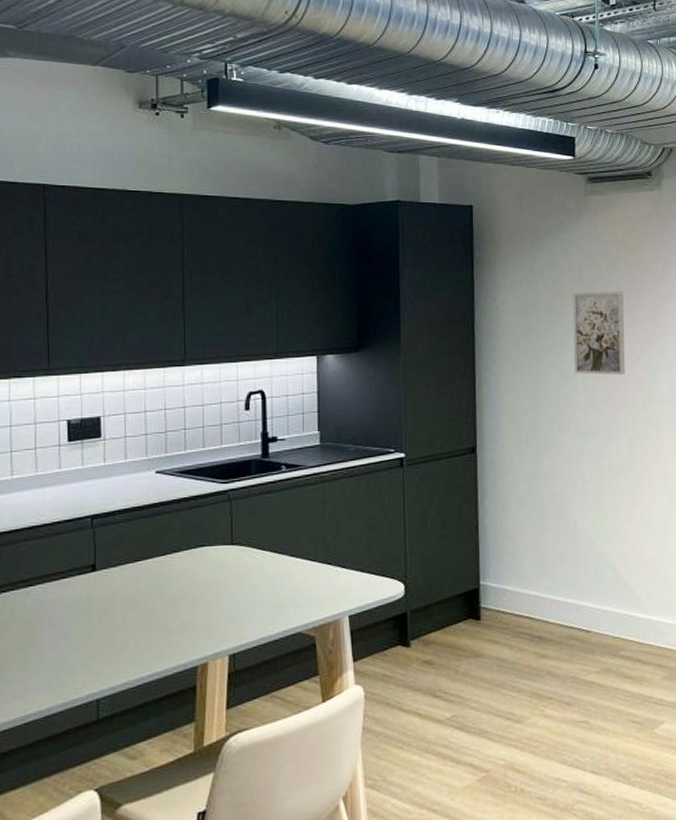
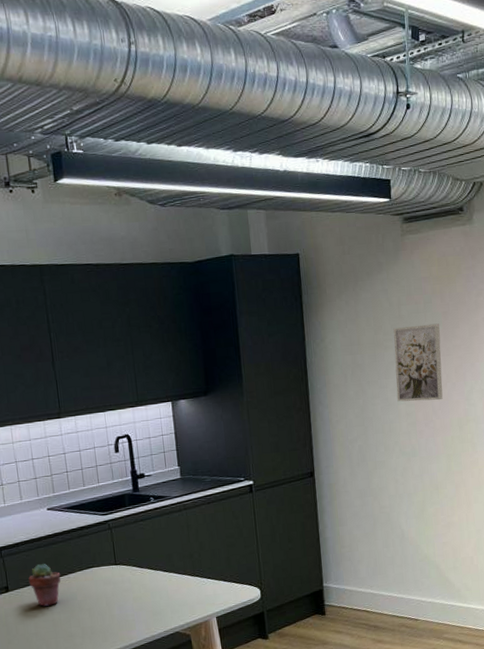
potted succulent: none [122,537,163,592] -> present [28,563,61,606]

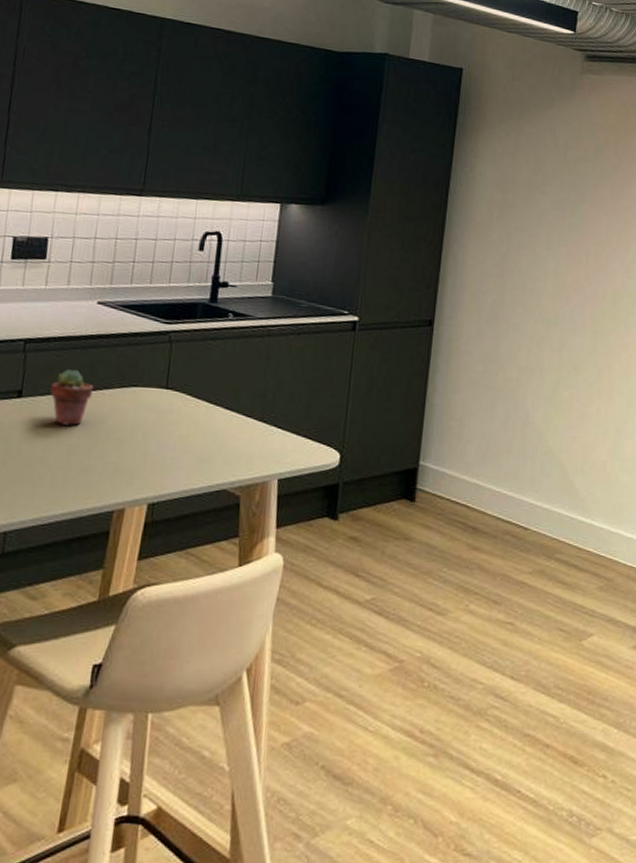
wall art: present [393,323,443,402] -> none [546,172,608,266]

